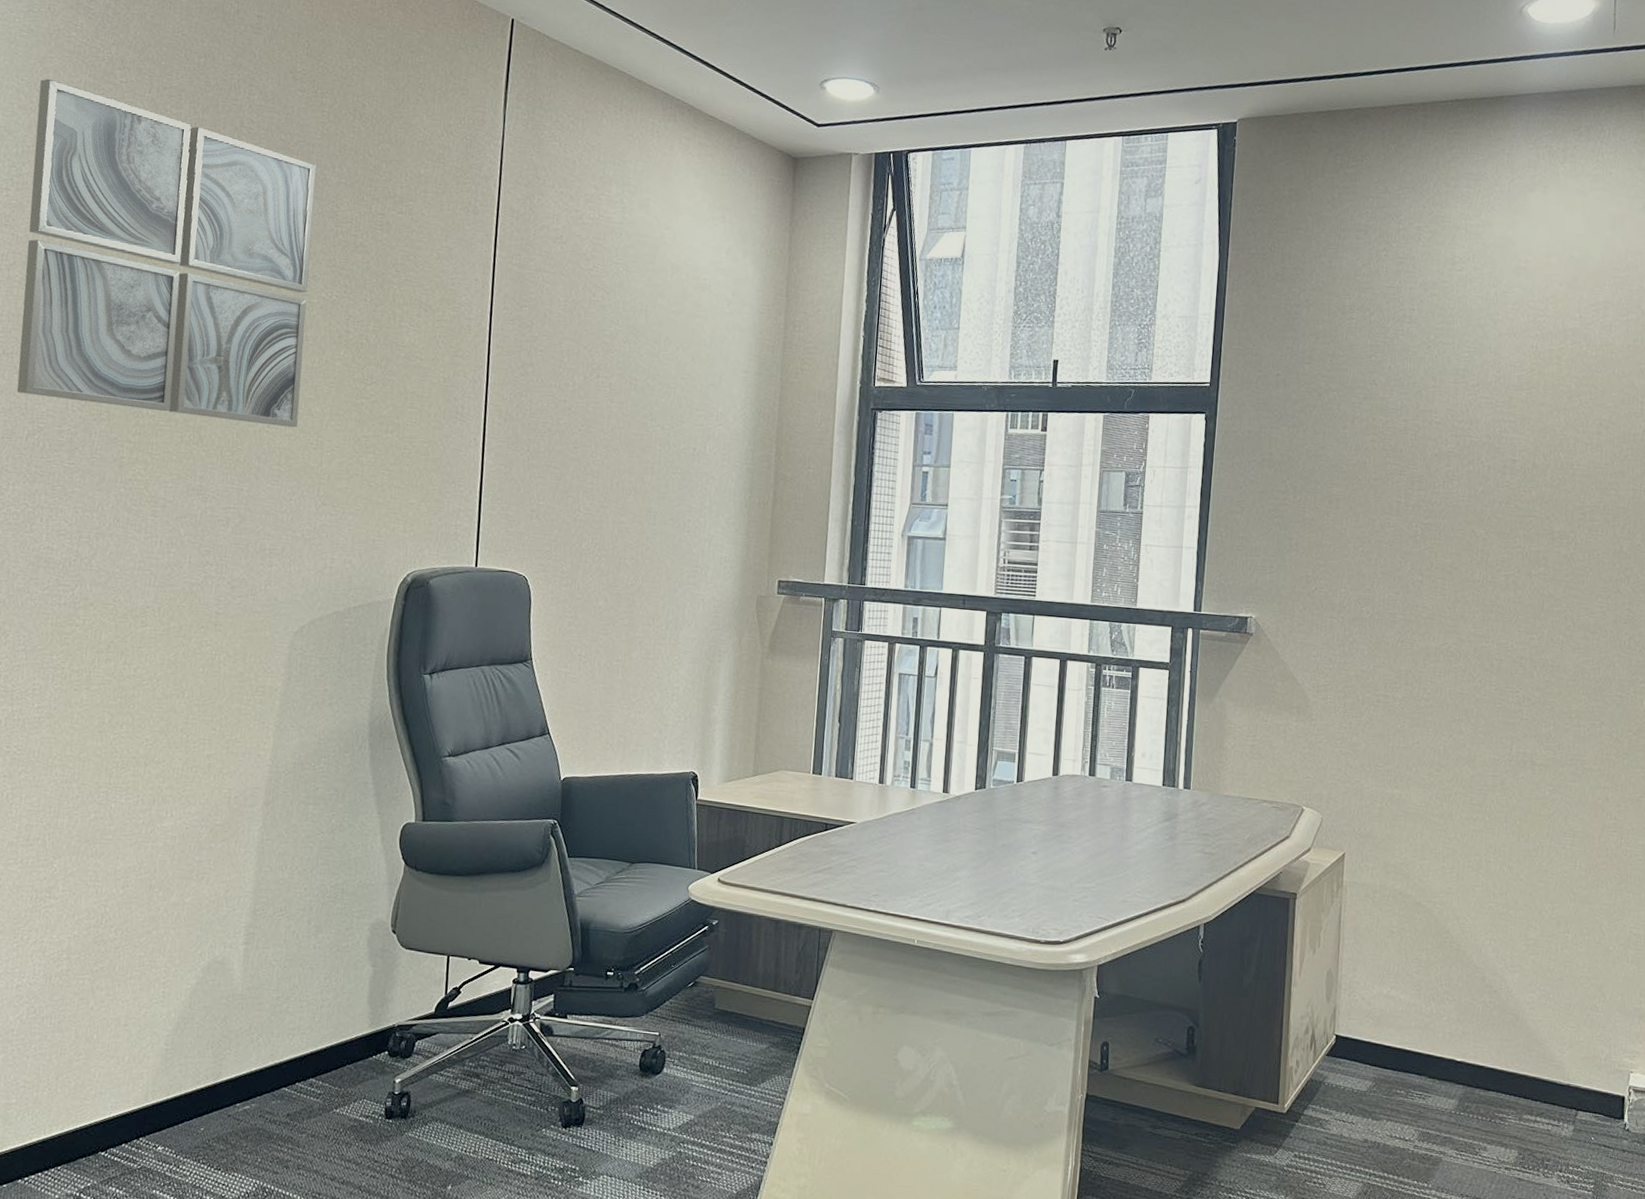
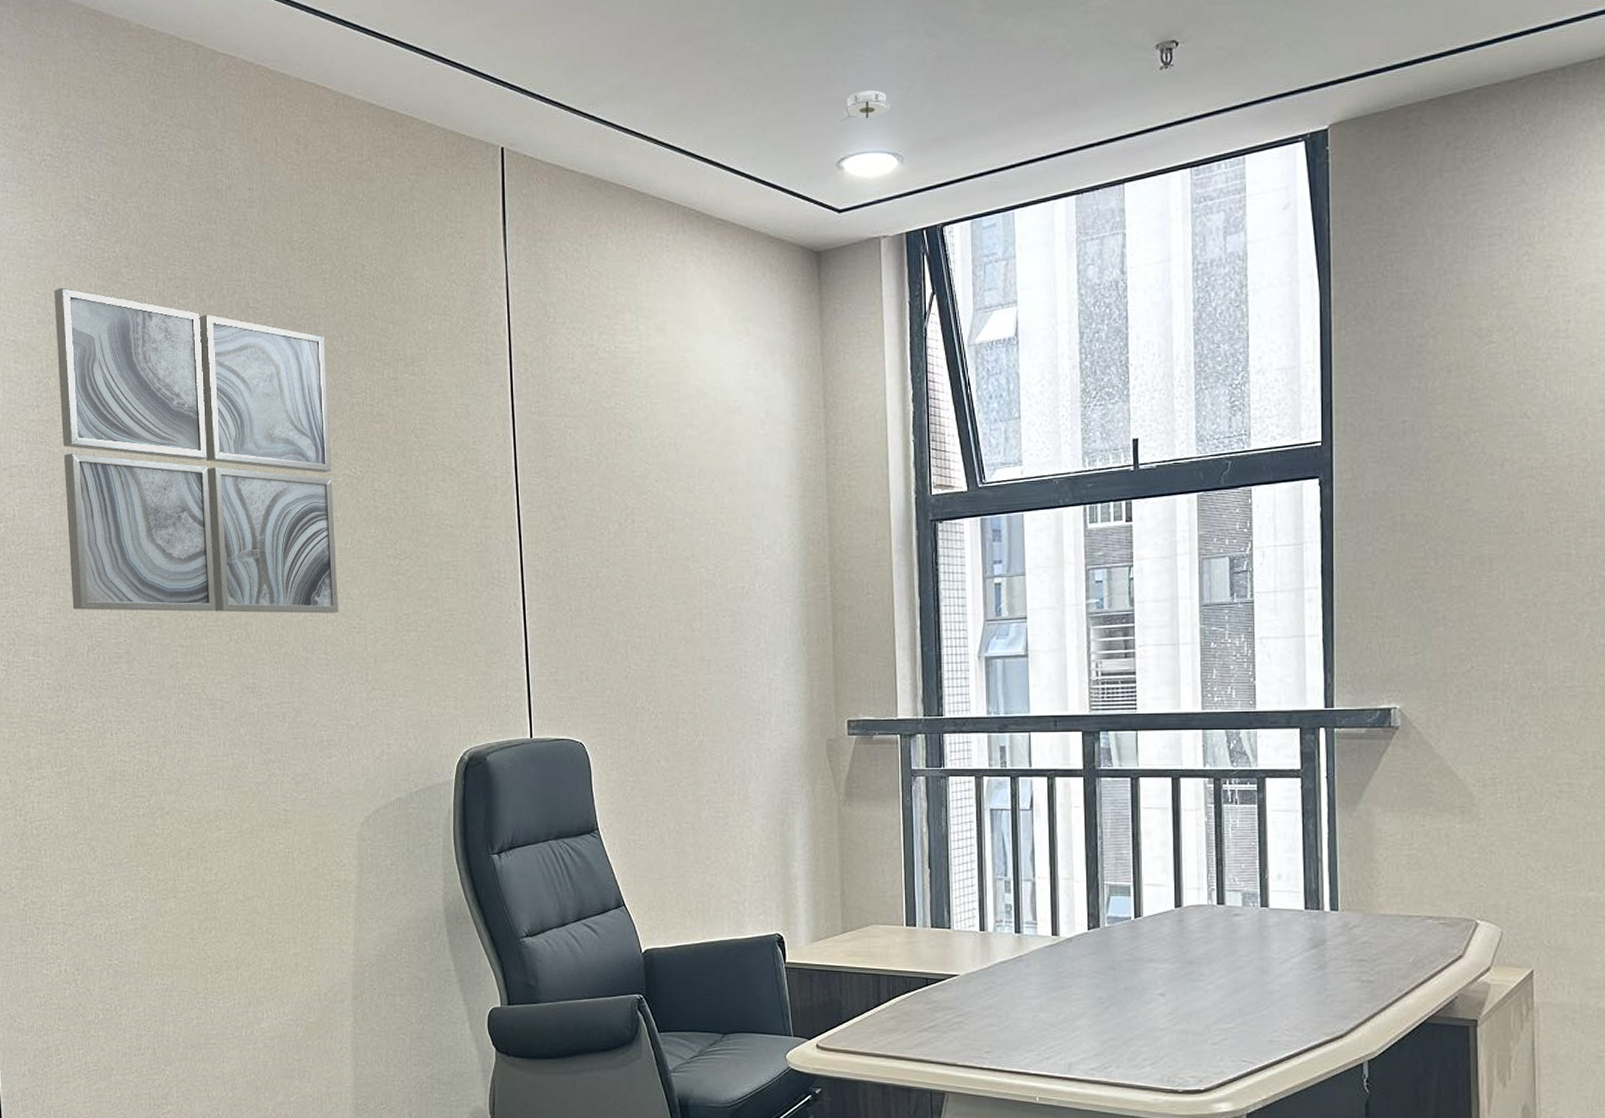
smoke detector: none [828,24,873,49] -> present [842,90,891,121]

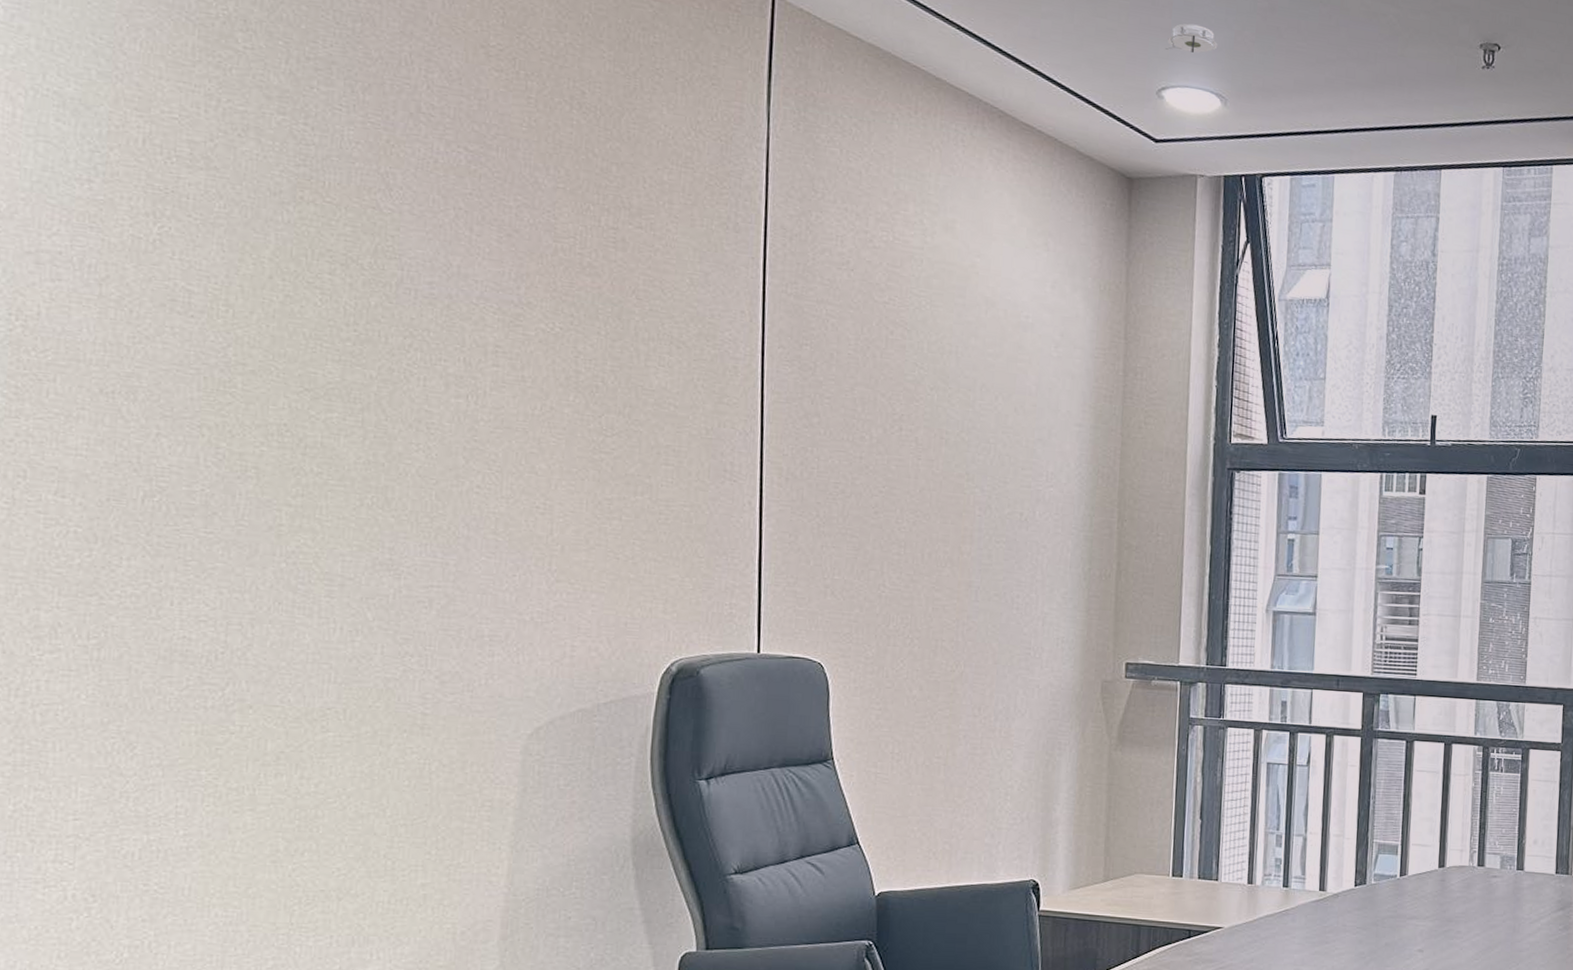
wall art: present [54,287,338,614] -> none [123,38,524,489]

